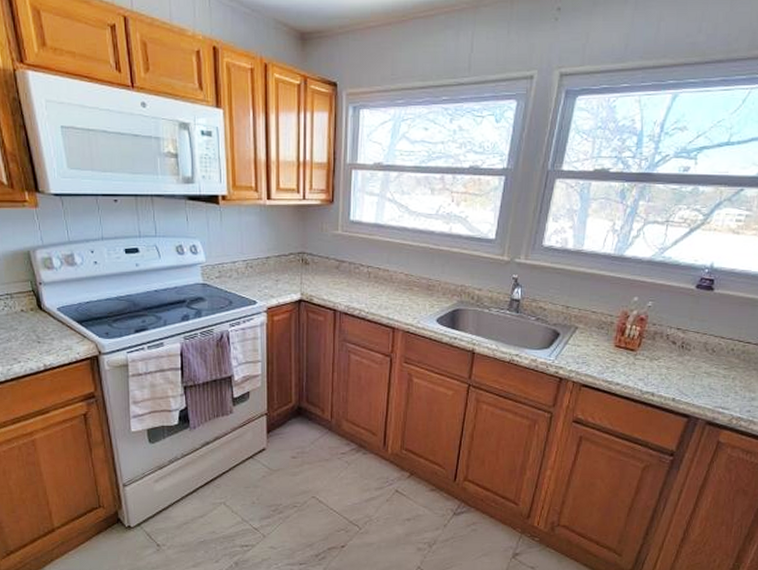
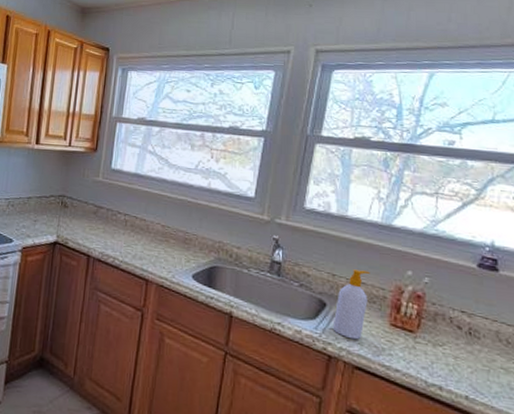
soap bottle: none [564,300,600,362] -> present [332,269,370,340]

